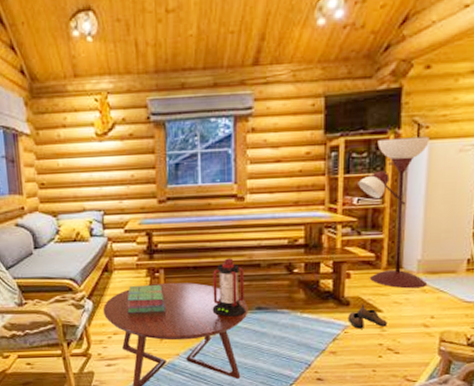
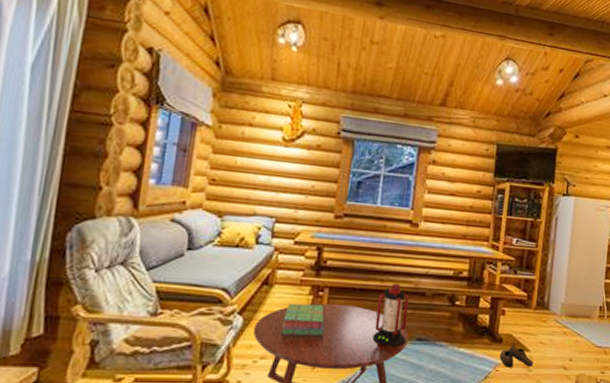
floor lamp: present [358,136,430,289] -> none [518,189,575,331]

